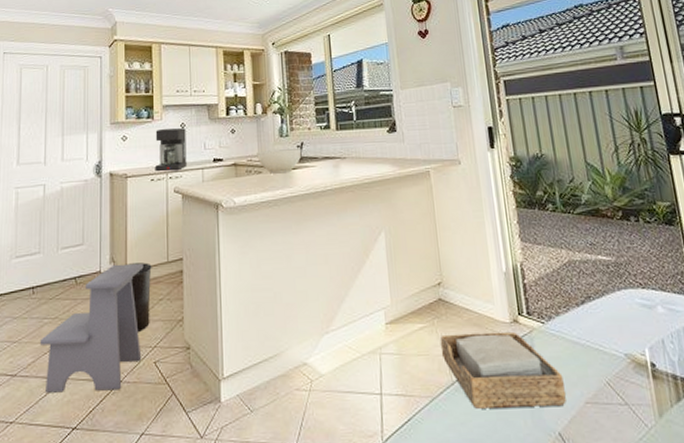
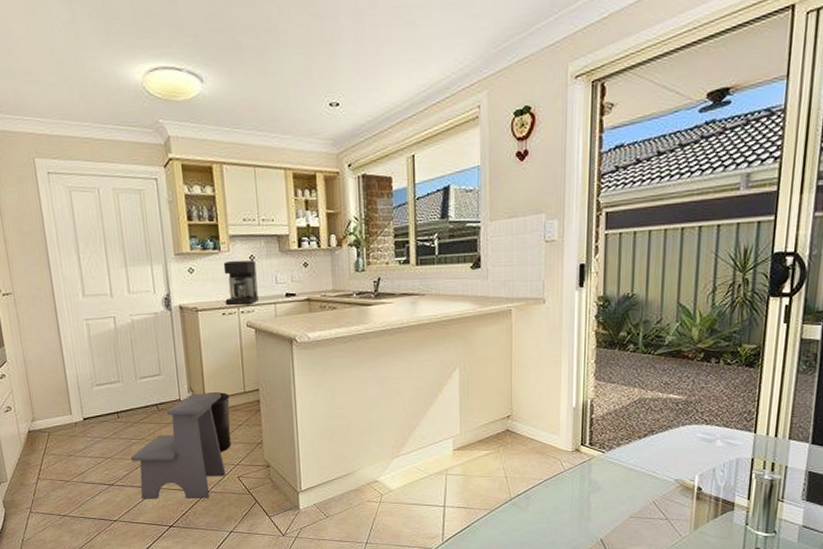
bowl: present [257,148,302,174] -> none [331,284,378,310]
napkin holder: present [440,331,567,409] -> none [503,459,614,520]

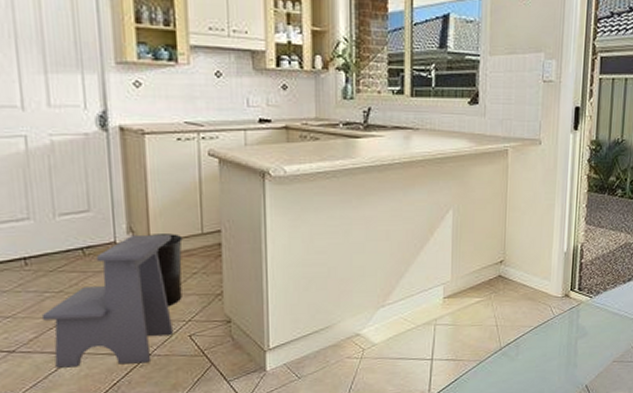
coffee maker: present [223,260,258,306] -> none [181,75,224,130]

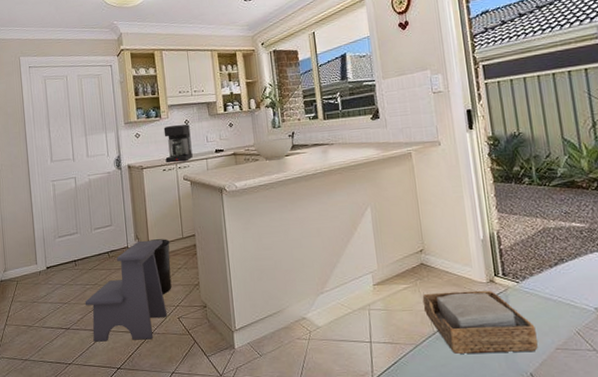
coffee maker: none [181,75,224,130] -> present [163,124,193,163]
bowl: none [314,114,368,142] -> present [253,137,293,161]
napkin holder: none [494,304,599,369] -> present [422,290,539,354]

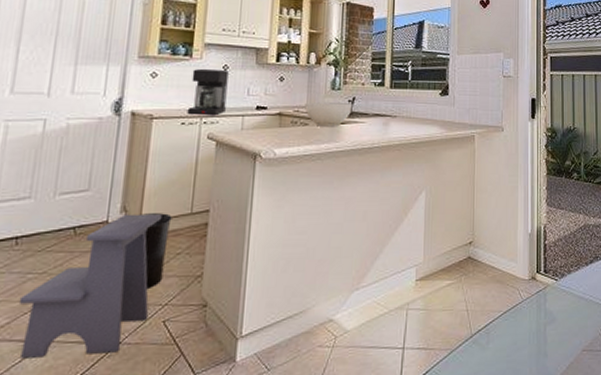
napkin holder: present [422,290,539,354] -> none [464,288,568,359]

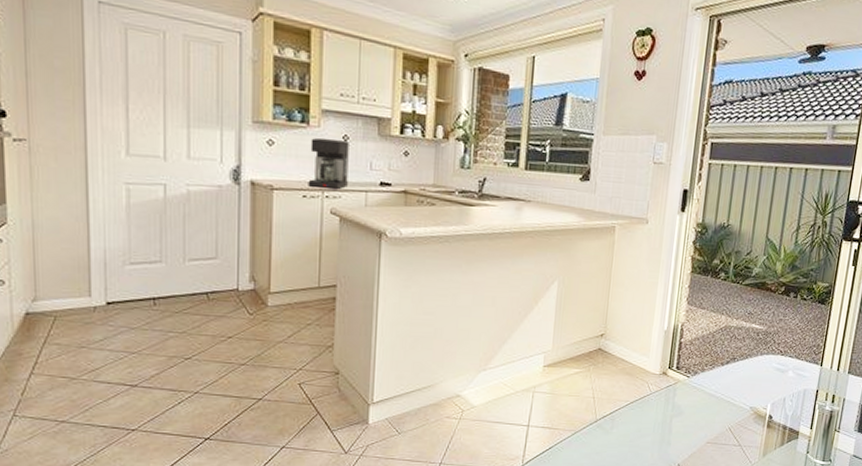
step stool: present [18,213,162,359] -> none [164,283,290,407]
waste bin: present [140,213,172,288] -> none [269,284,300,354]
bowl: present [305,102,353,127] -> none [431,180,483,209]

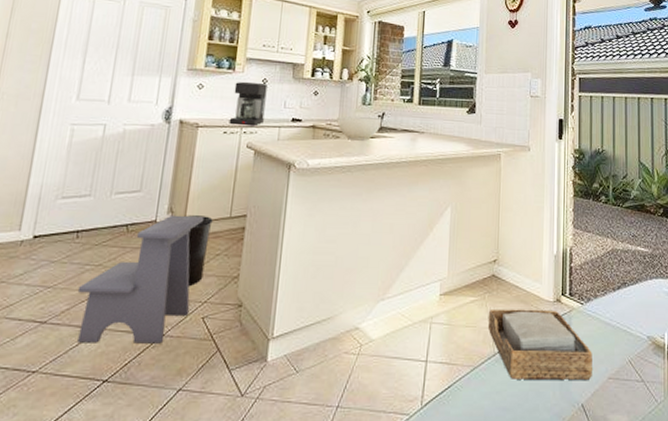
step stool: none [164,283,290,407] -> present [77,215,204,344]
waste bin: none [269,284,300,354] -> present [185,215,213,286]
bowl: none [431,180,483,209] -> present [337,116,382,141]
napkin holder: none [591,380,694,445] -> present [487,308,593,381]

